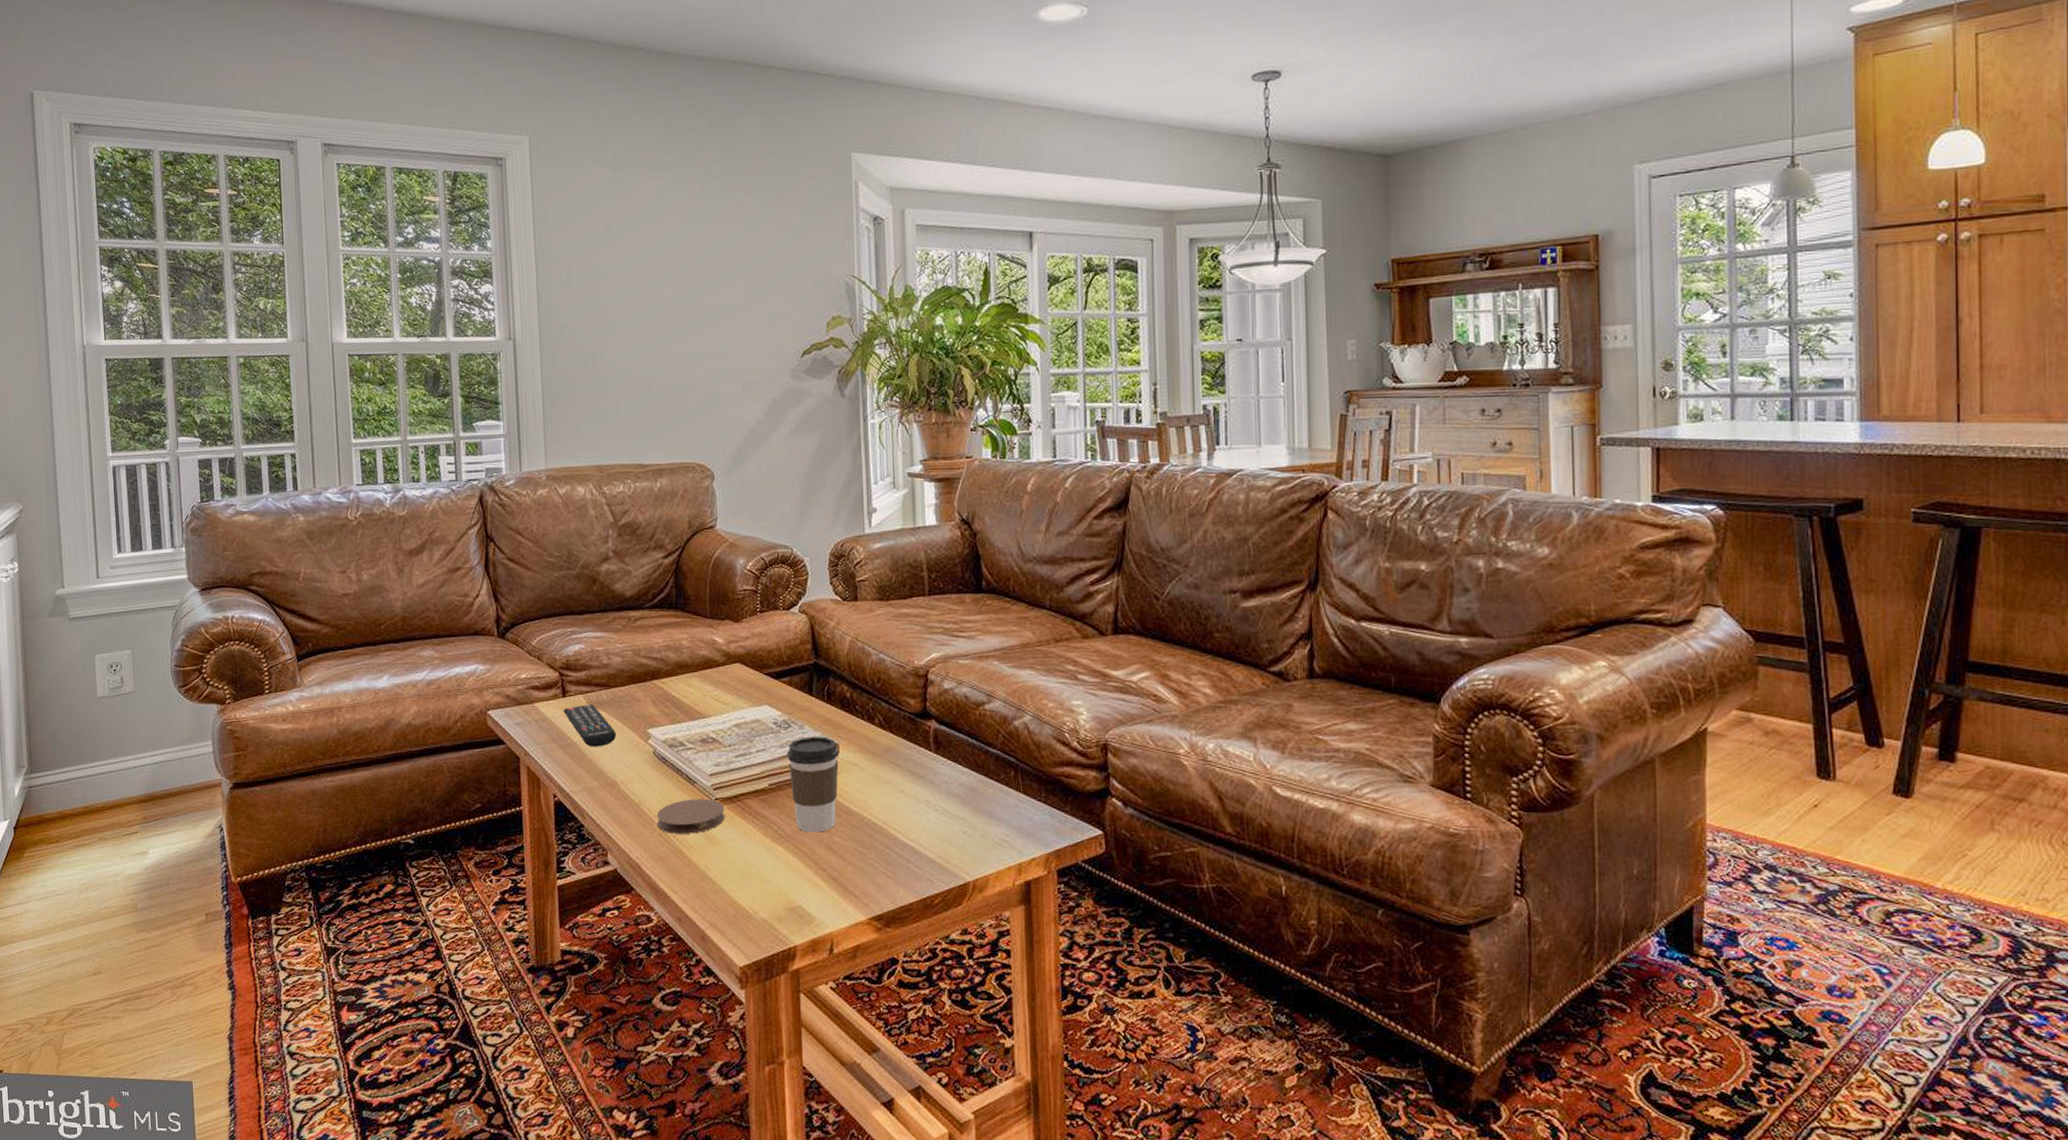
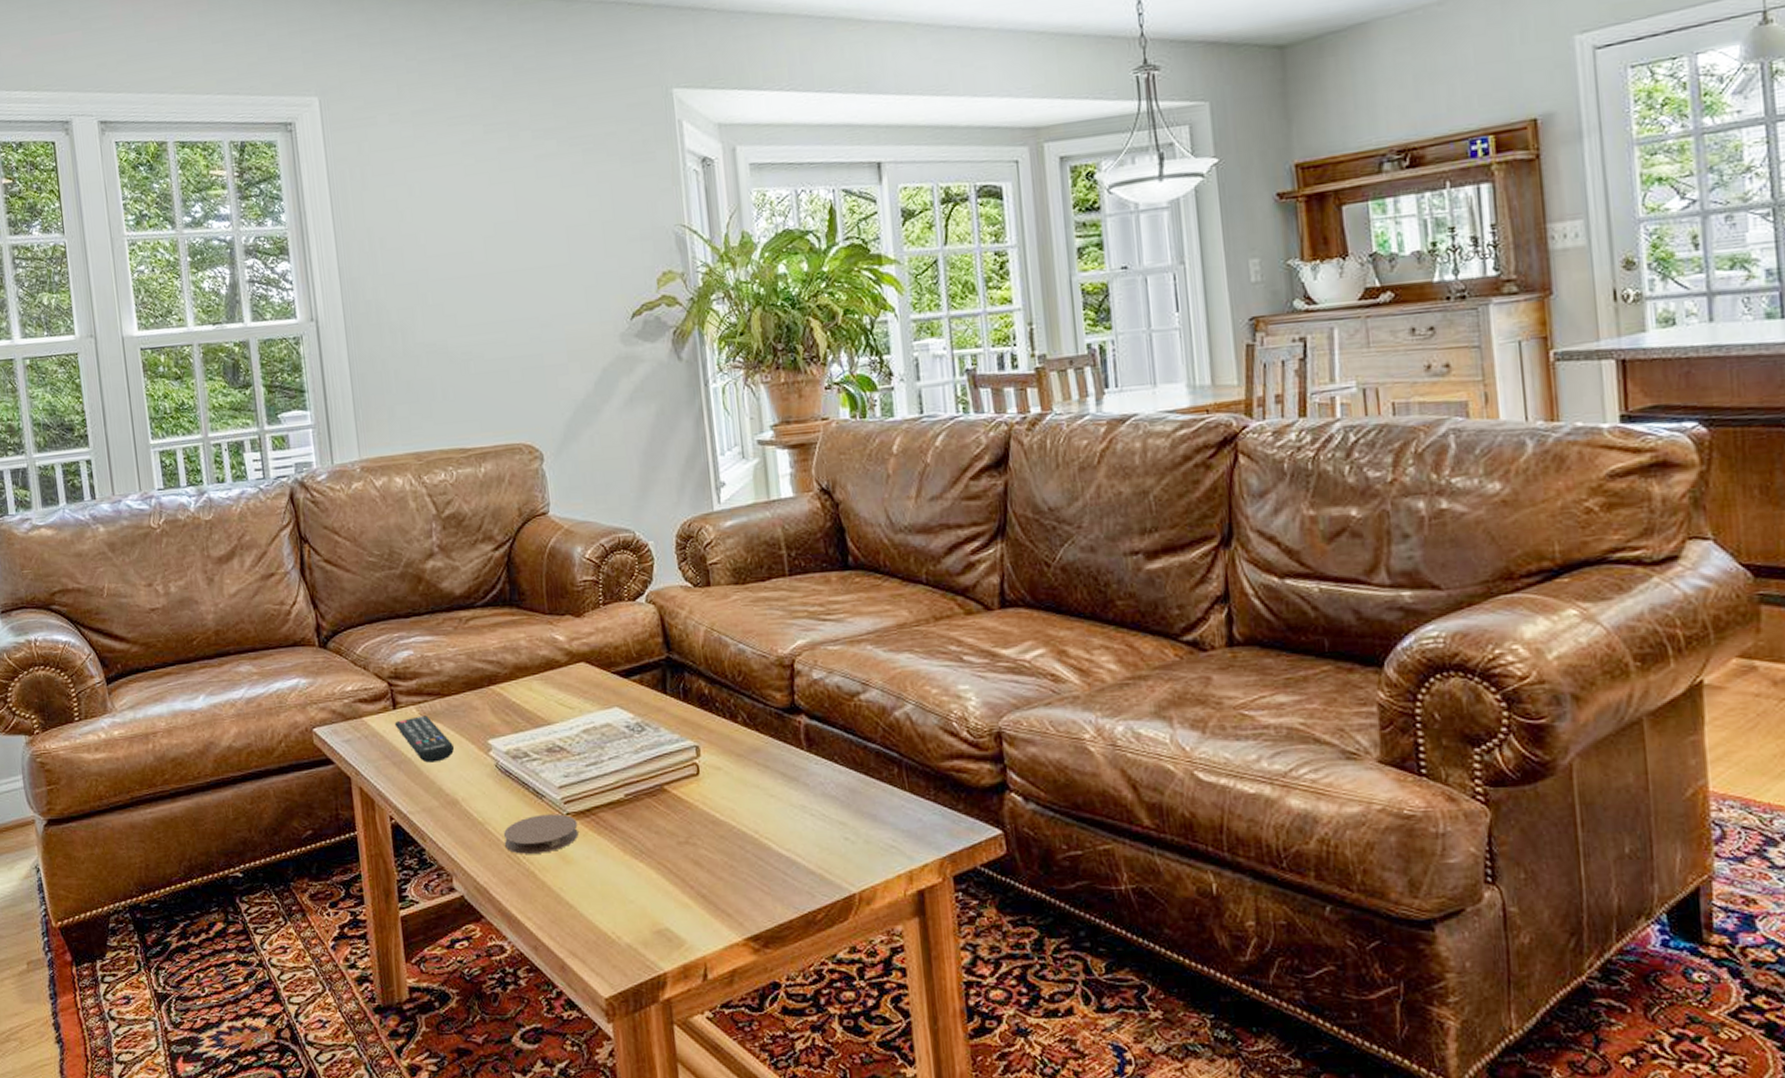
coffee cup: present [786,736,840,833] -> none [642,739,702,846]

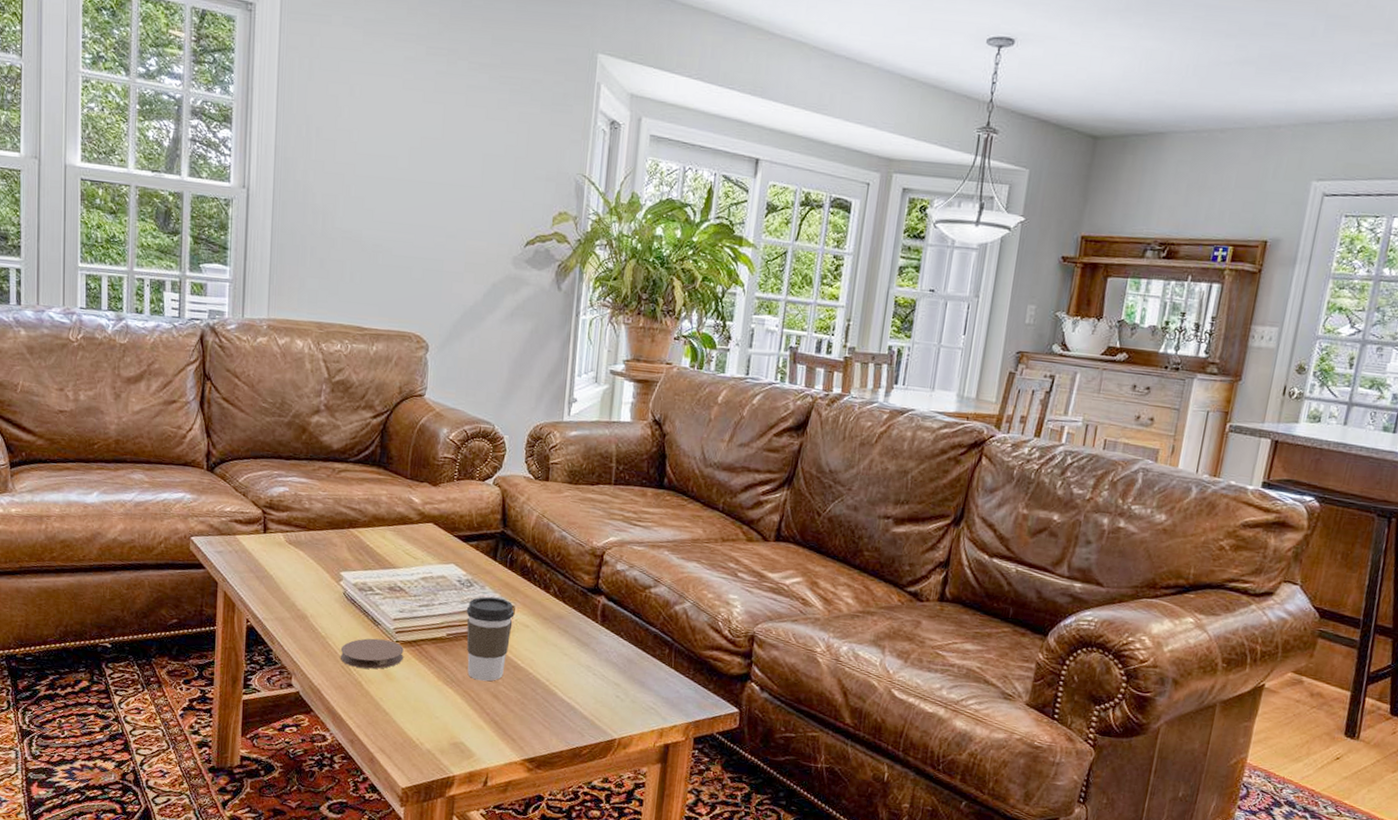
remote control: present [394,715,454,763] -> none [263,542,310,582]
coffee cup: none [642,739,702,846] -> present [466,597,515,682]

